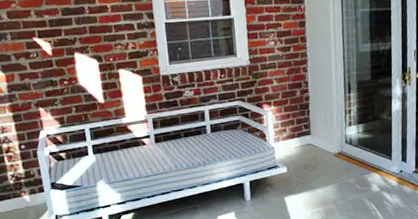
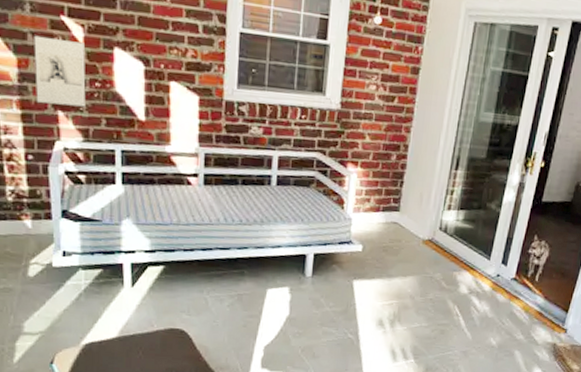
wall sculpture: none [16,54,59,106] -> present [34,35,86,107]

